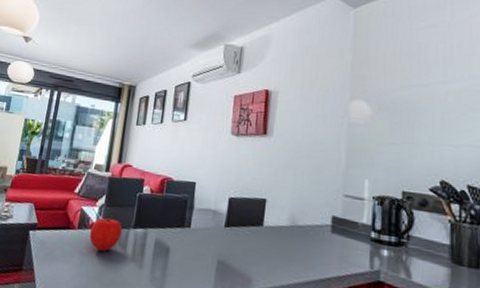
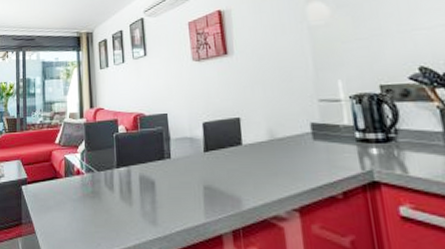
fruit: present [89,216,123,252] -> none [76,160,107,195]

